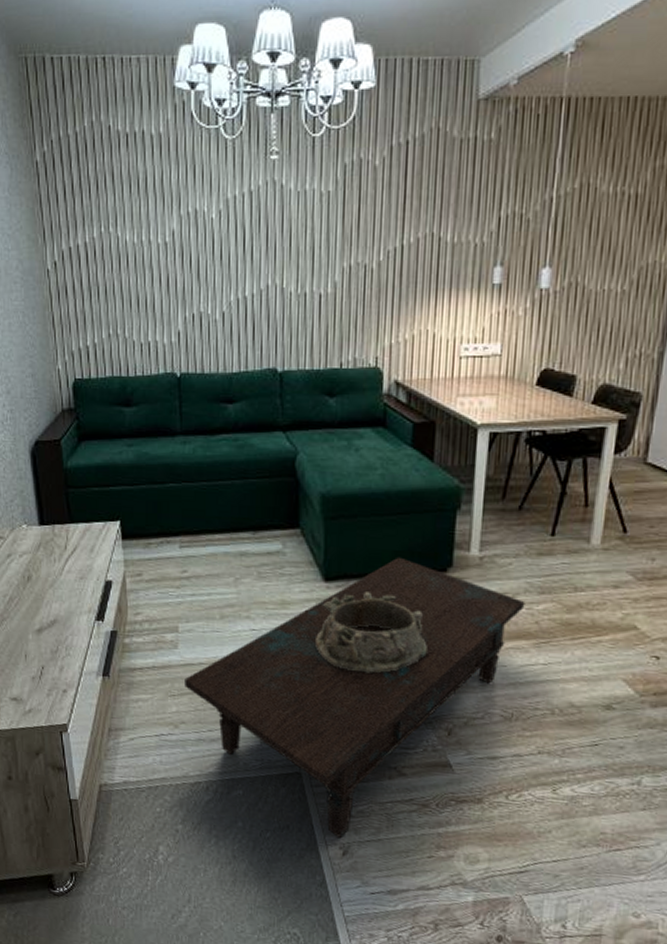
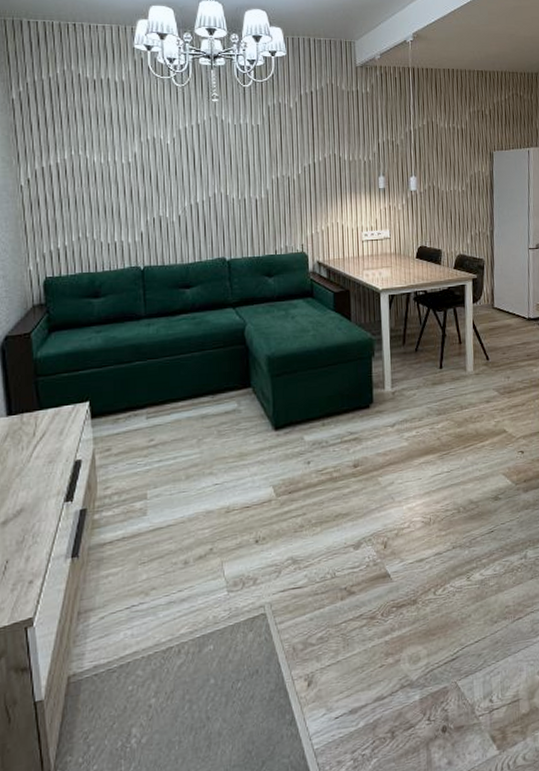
coffee table: present [185,557,525,839] -> none [154,400,429,670]
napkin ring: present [315,592,427,674] -> none [271,433,361,507]

